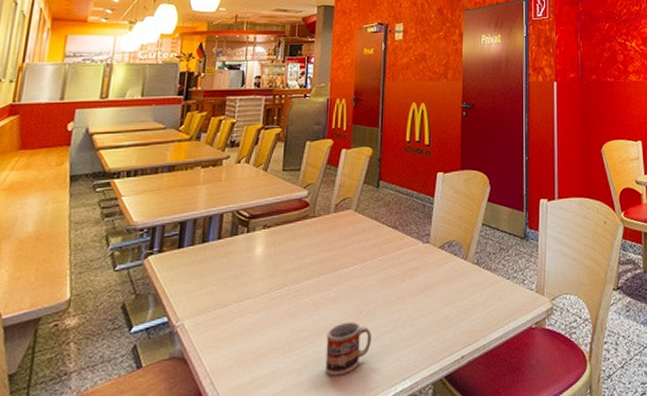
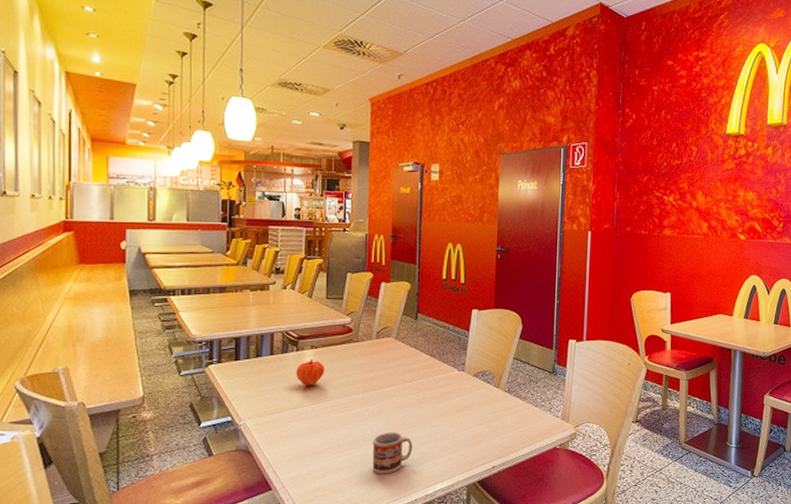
fruit: none [244,240,277,273] -> present [296,358,324,386]

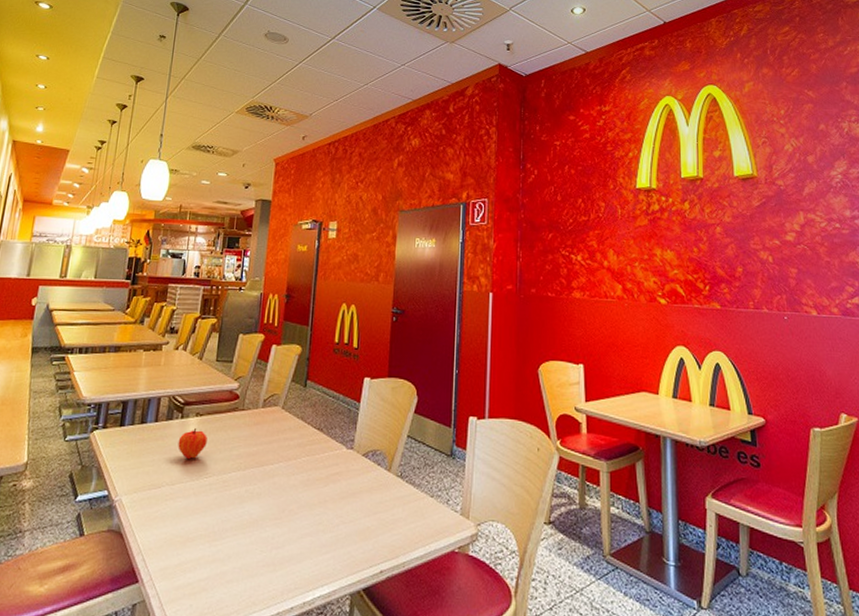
cup: present [372,432,413,474] -> none [247,519,293,572]

